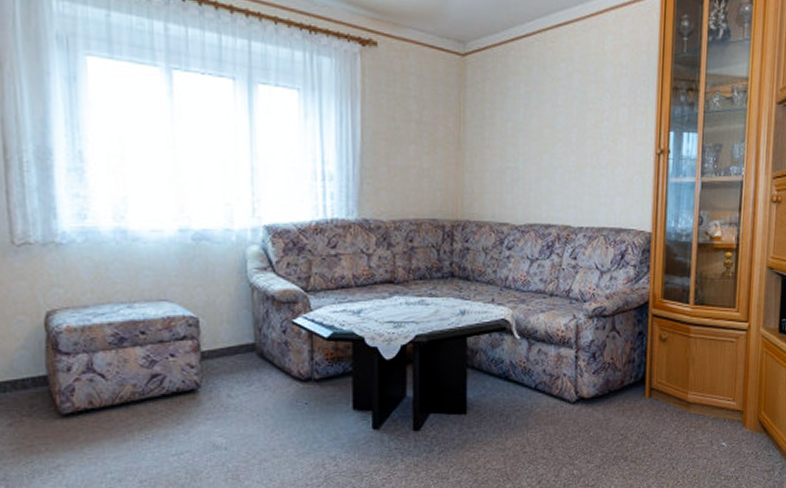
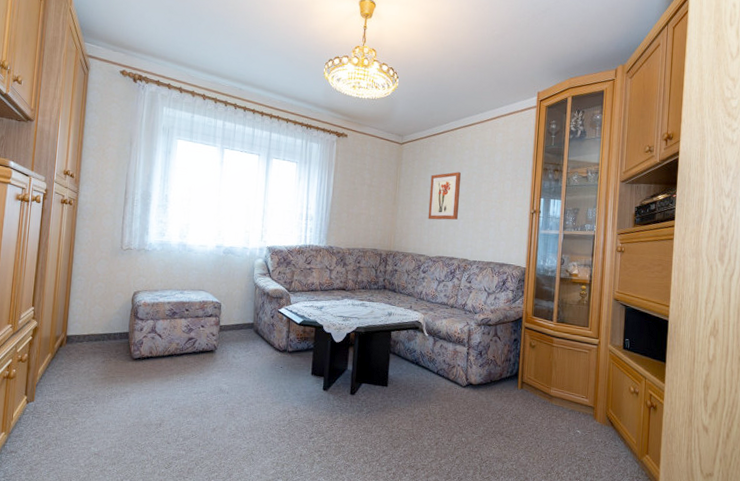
wall art: none [510,96,556,171] -> present [428,172,461,220]

